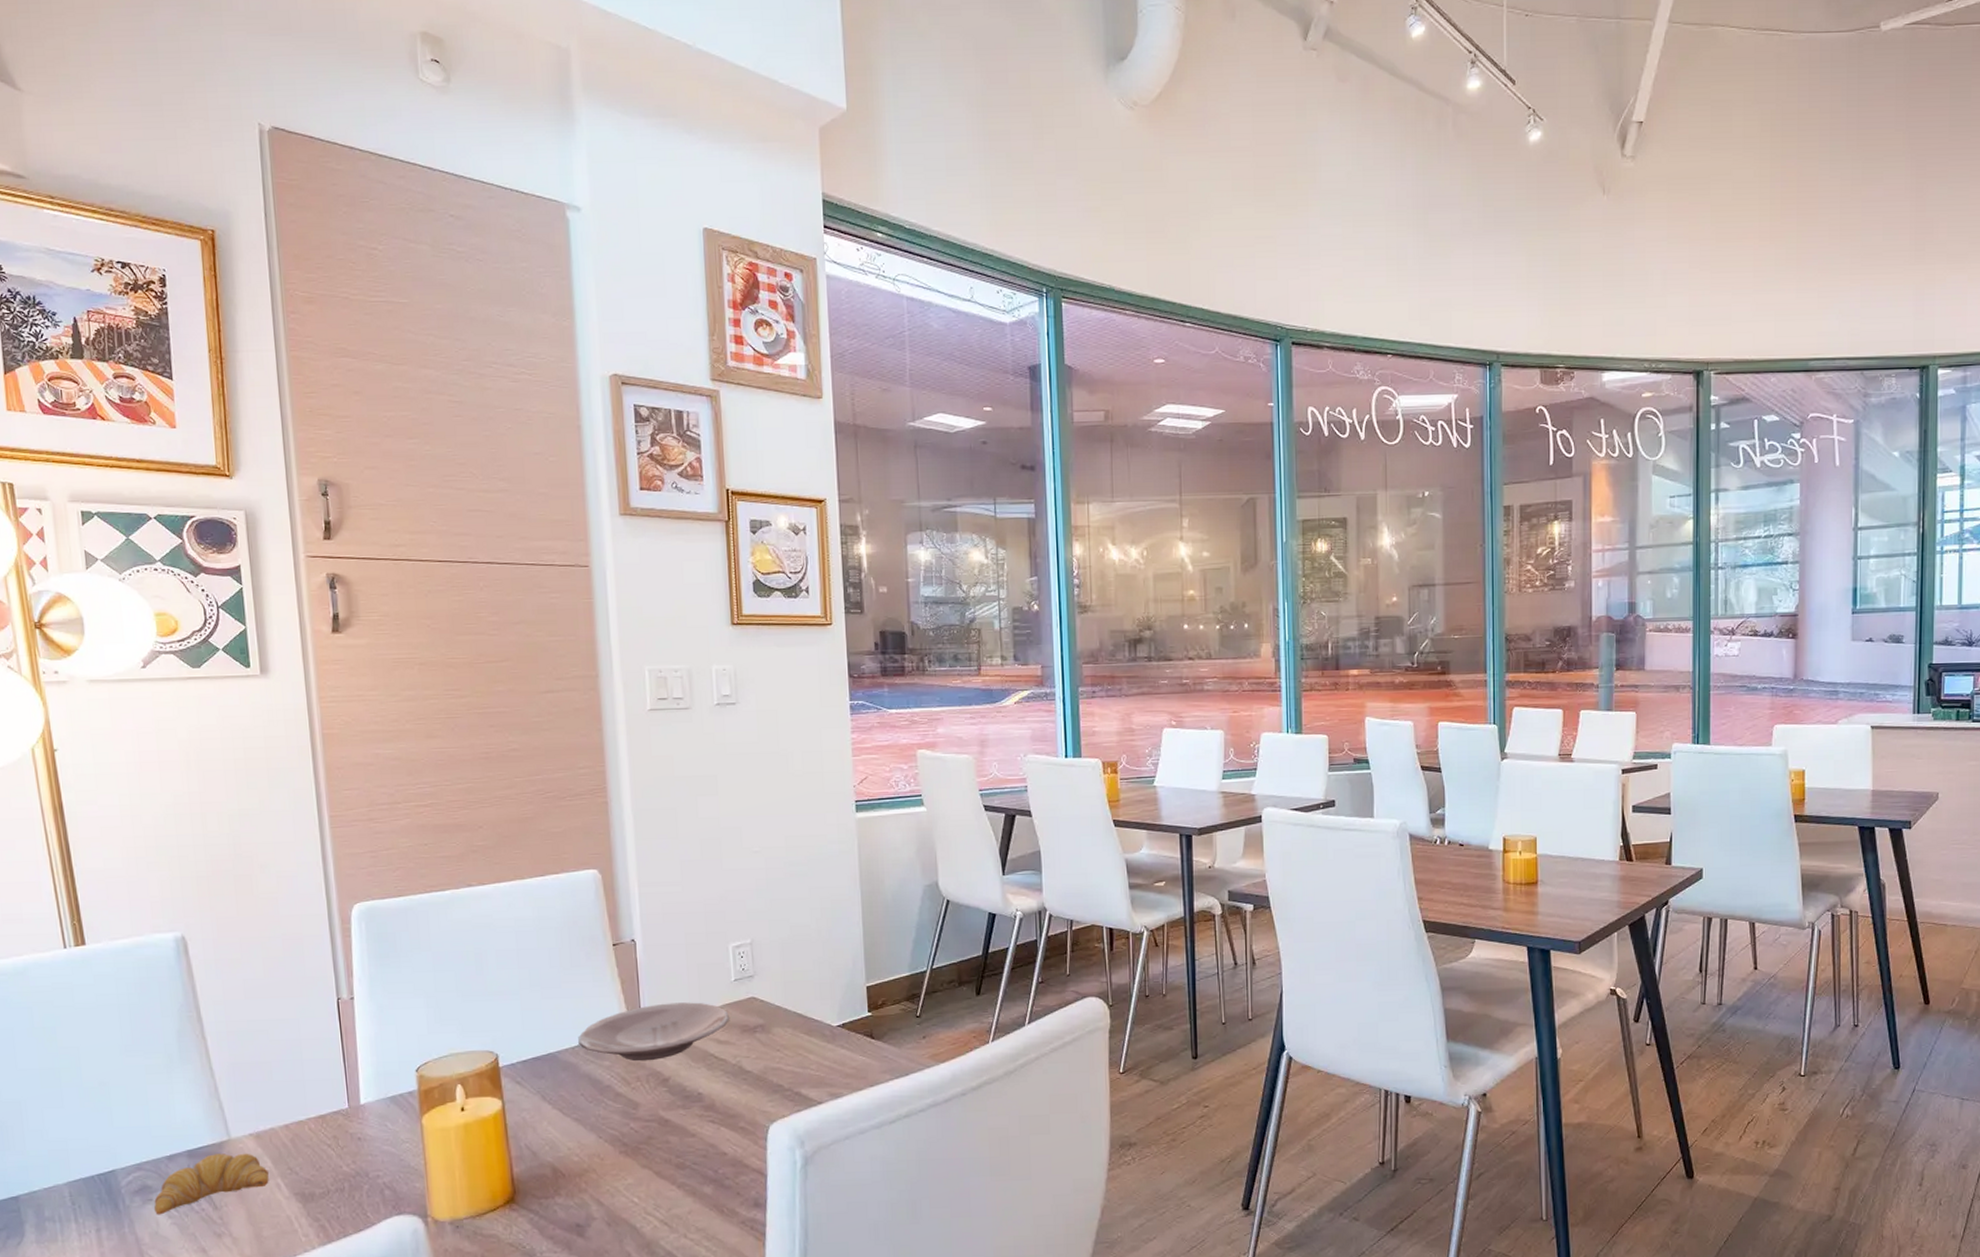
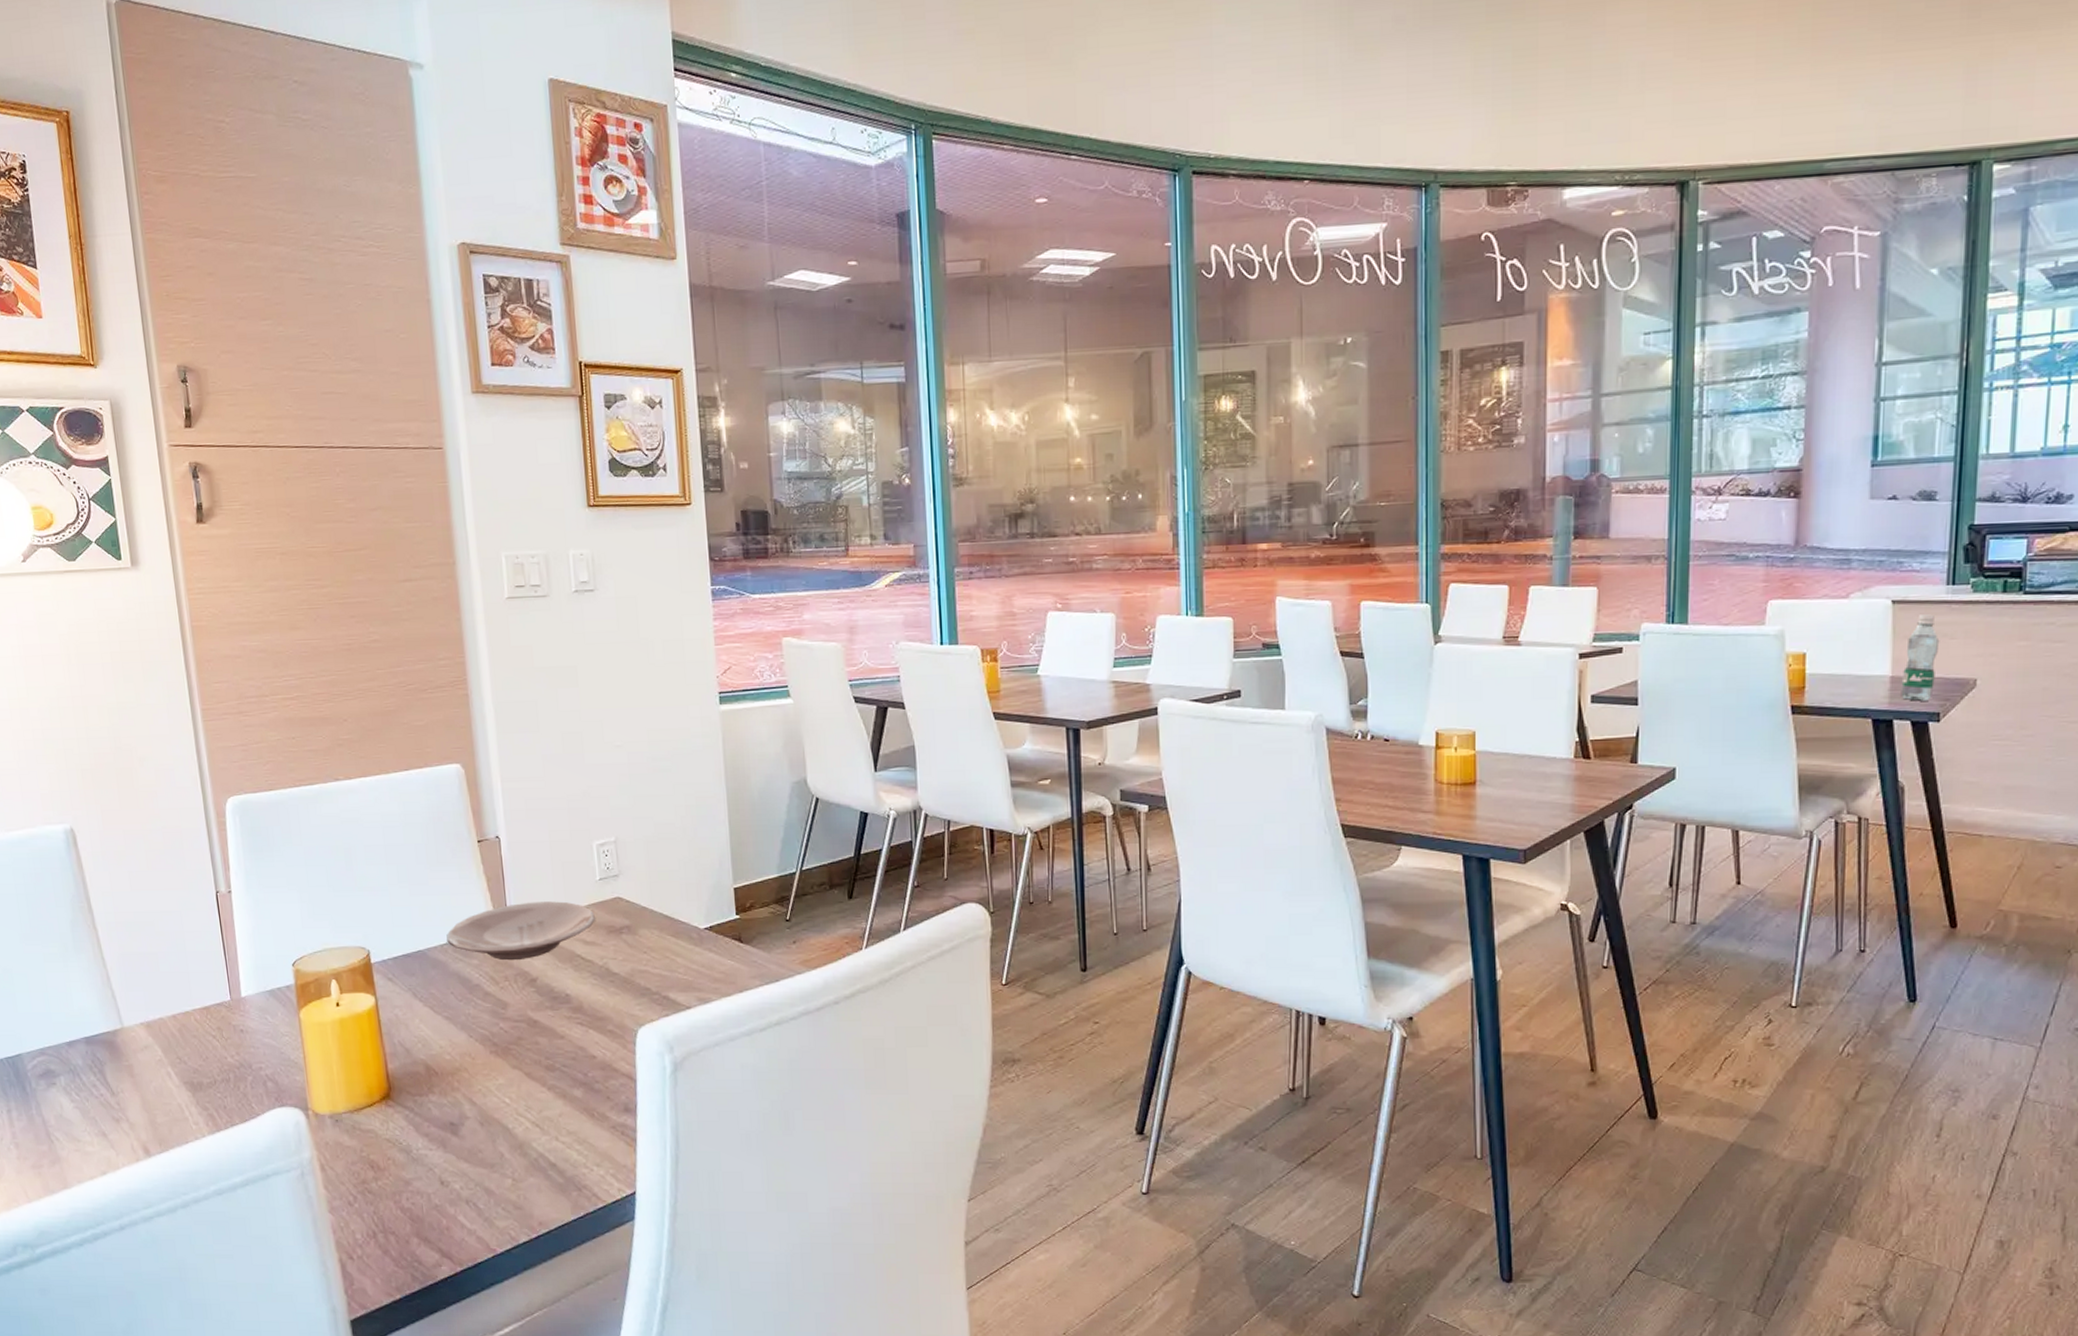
croissant: present [154,1153,269,1215] -> none [57,1041,160,1099]
bottle: none [1880,738,1909,811] -> present [1900,614,1940,701]

